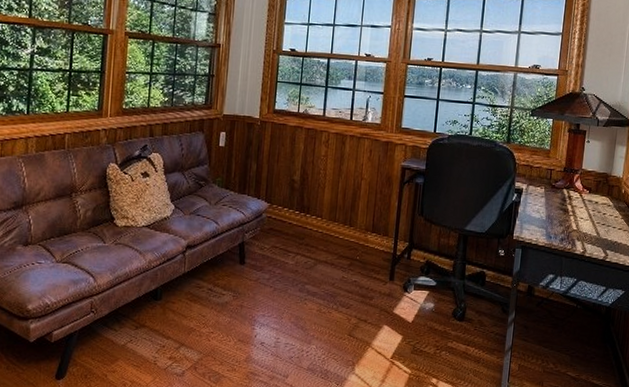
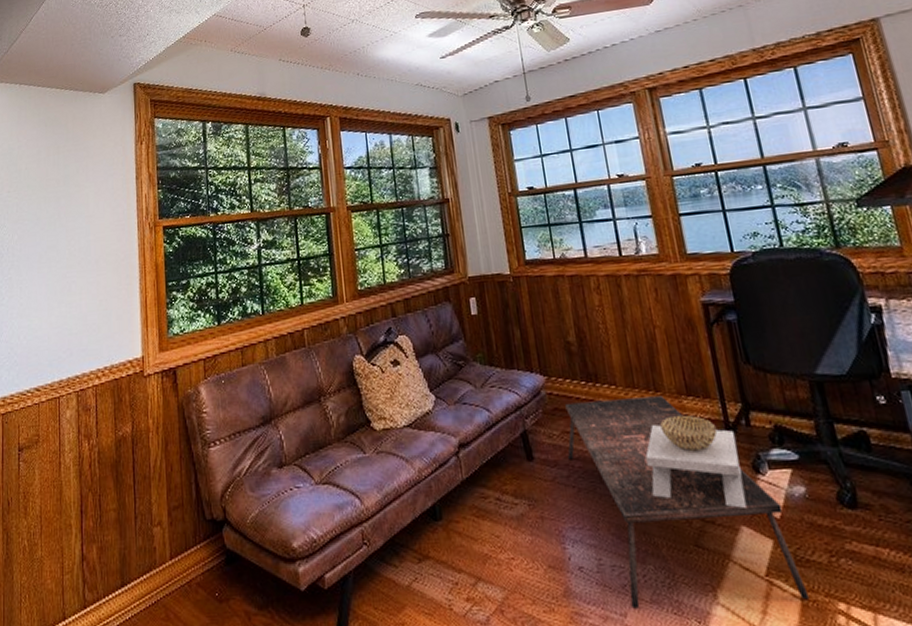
coffee table: none [272,226,415,375] -> present [565,396,810,609]
decorative bowl: none [328,245,398,314] -> present [645,414,747,508]

